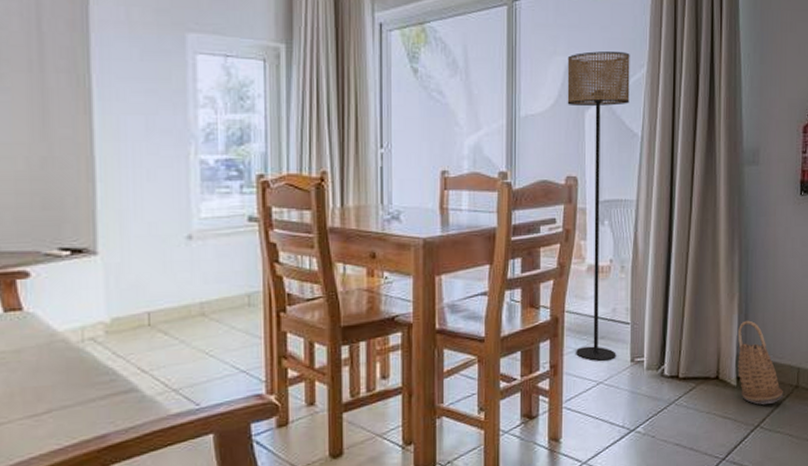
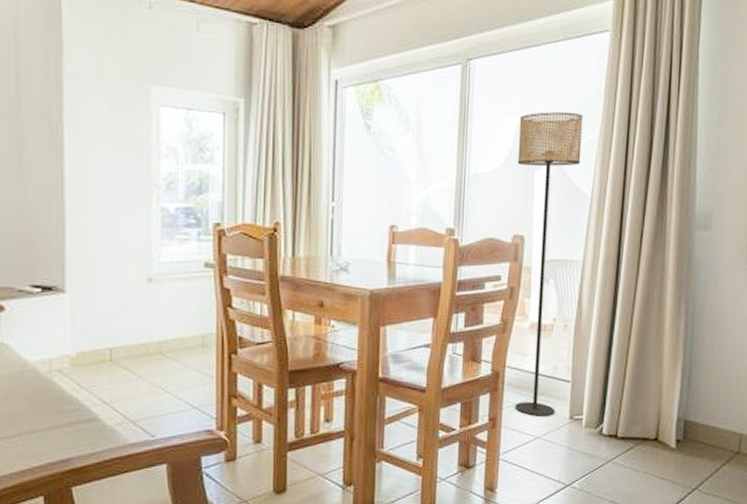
basket: present [738,320,783,405] -> none [678,384,724,468]

